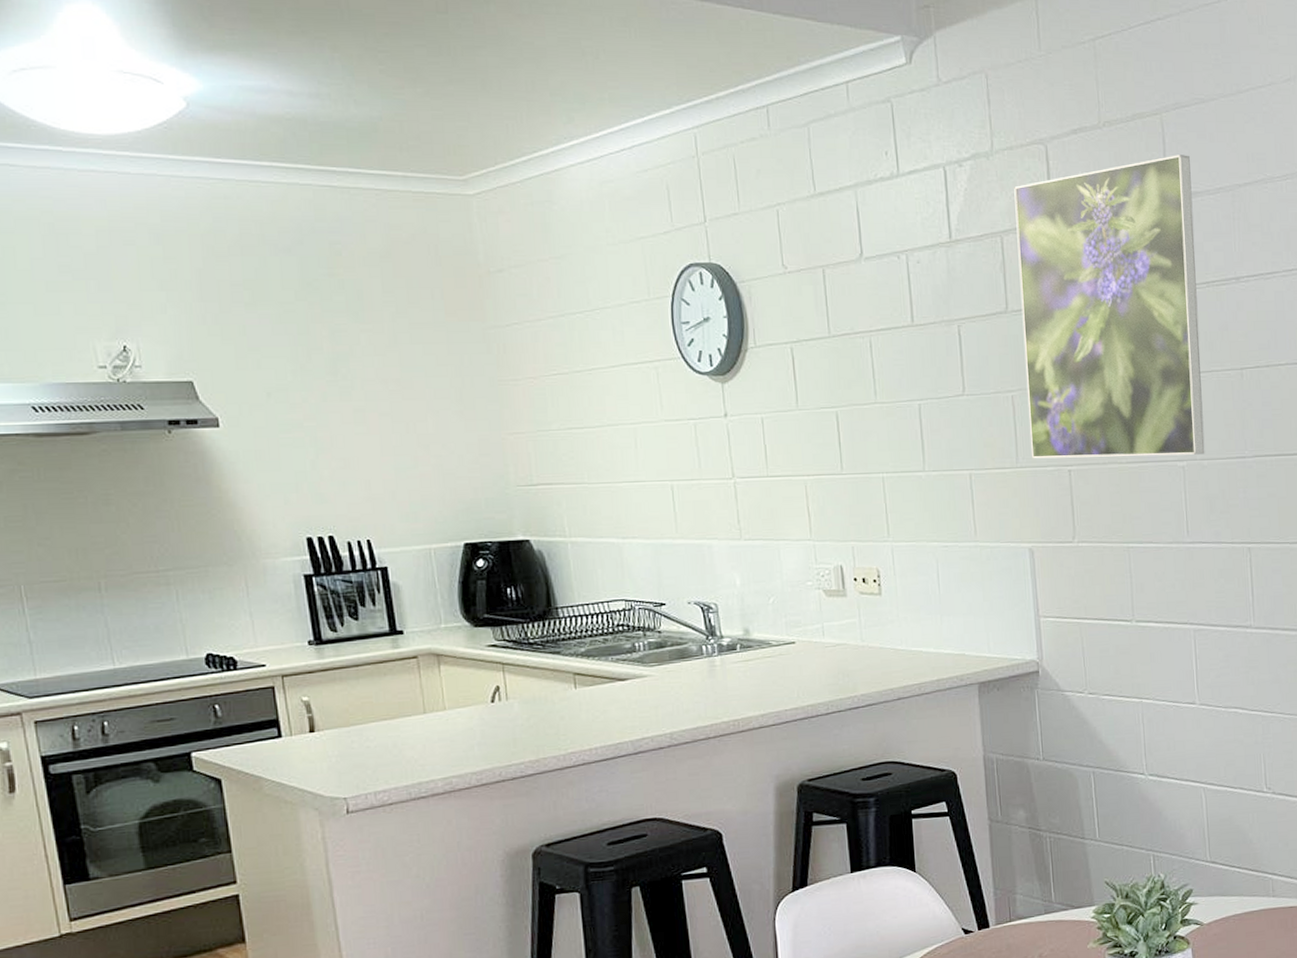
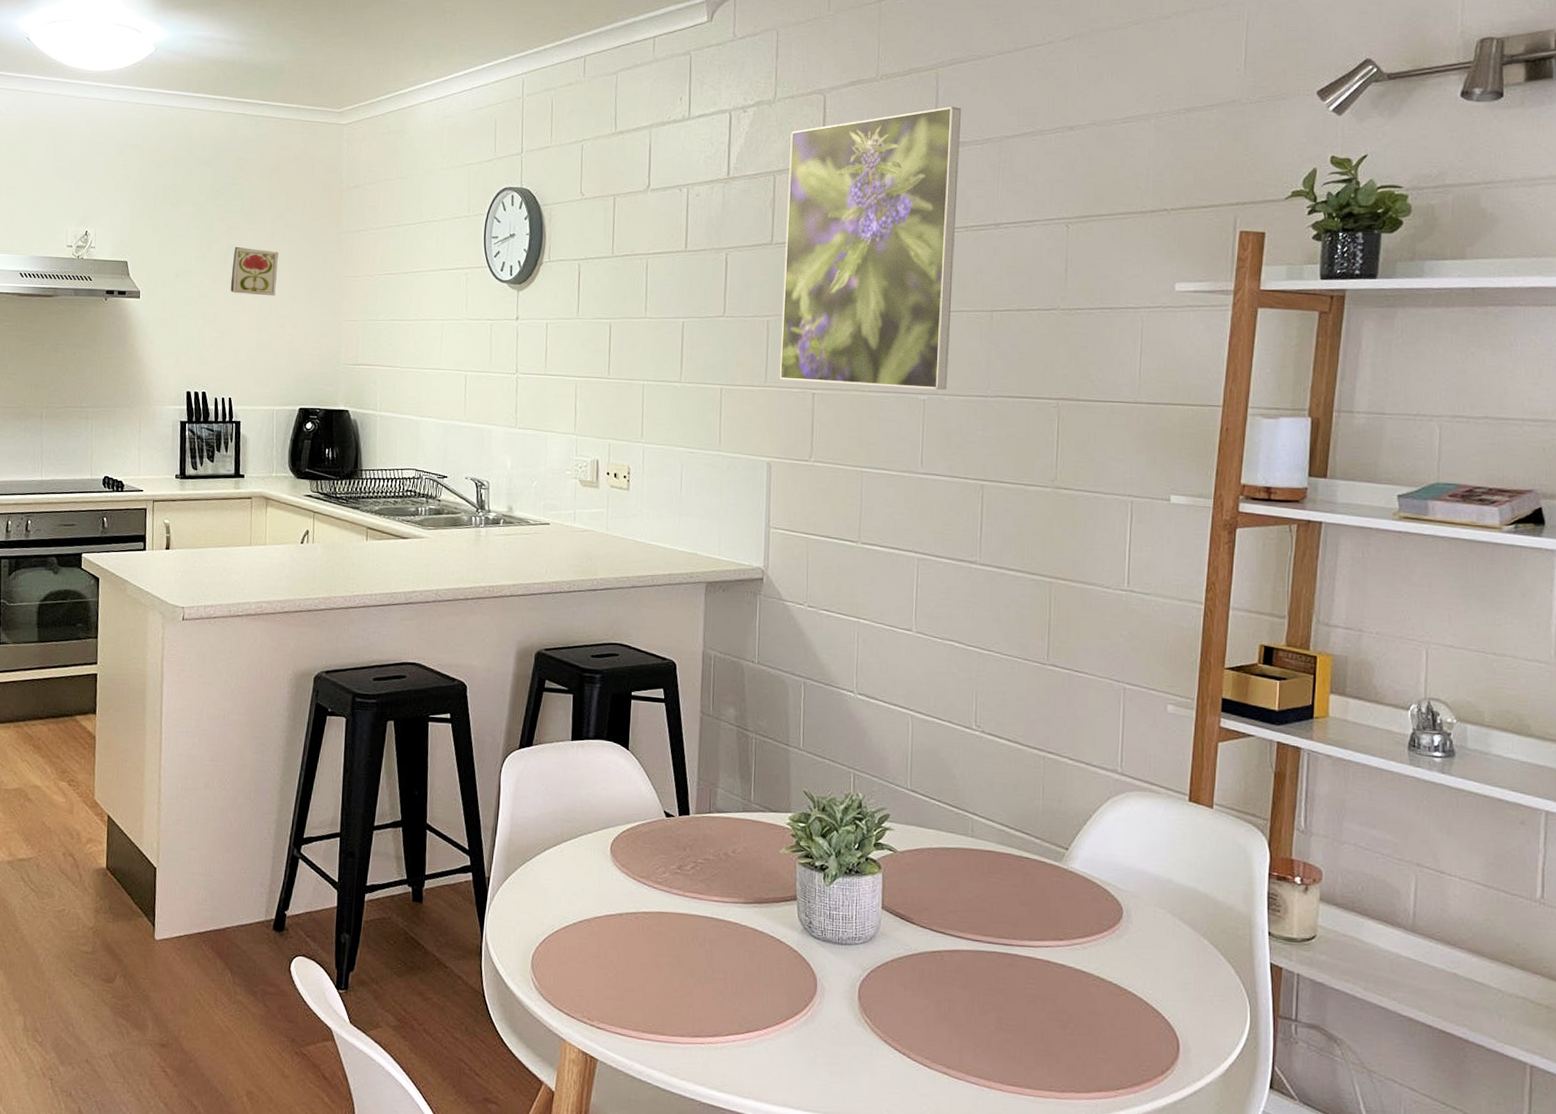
decorative tile: none [344,354,410,412] -> present [230,247,279,296]

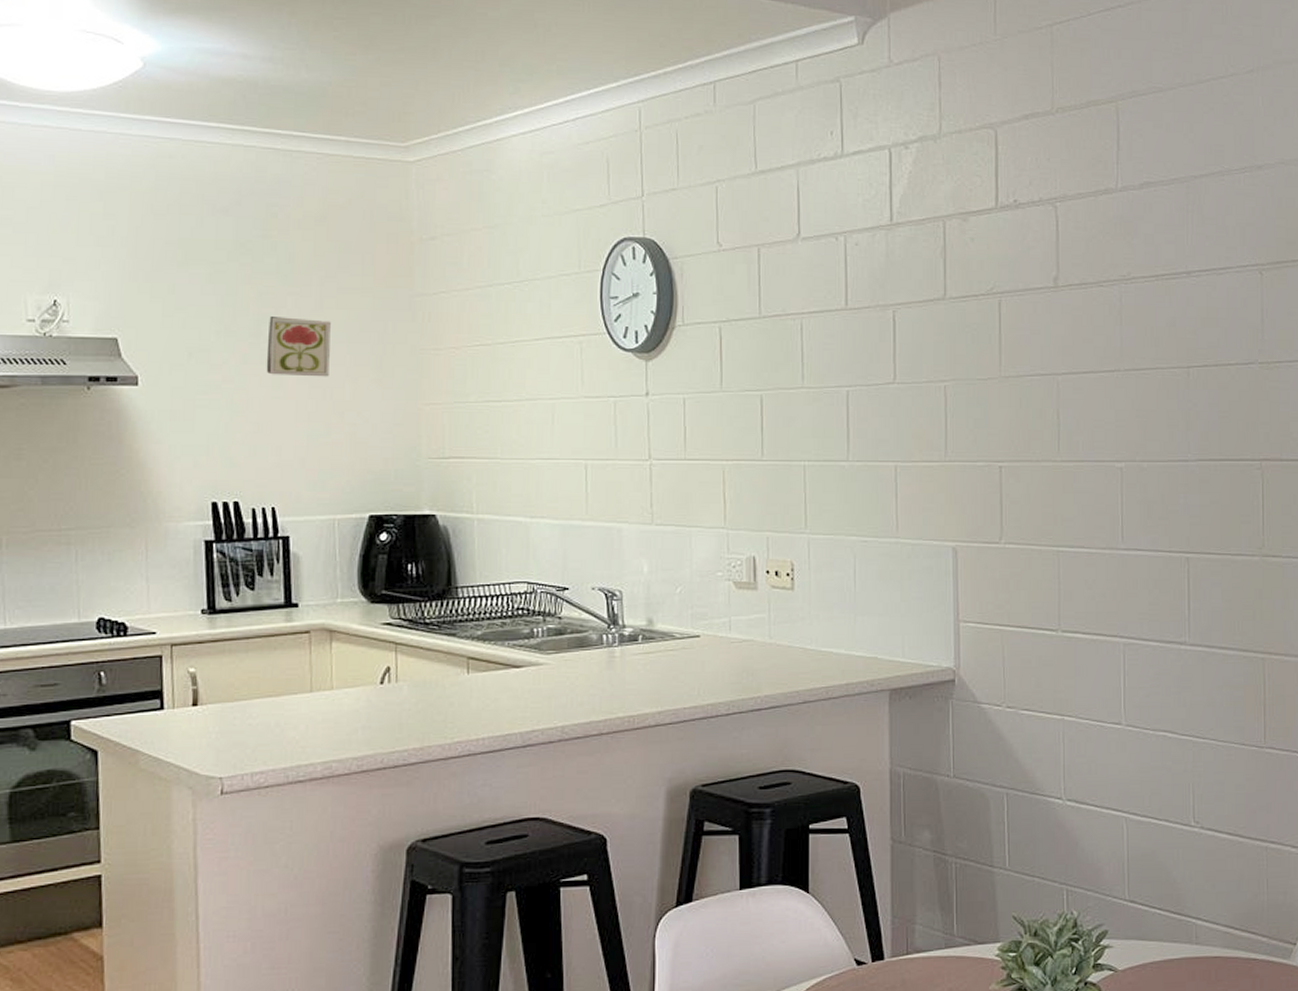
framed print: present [779,107,961,390] -> none [960,143,1146,456]

